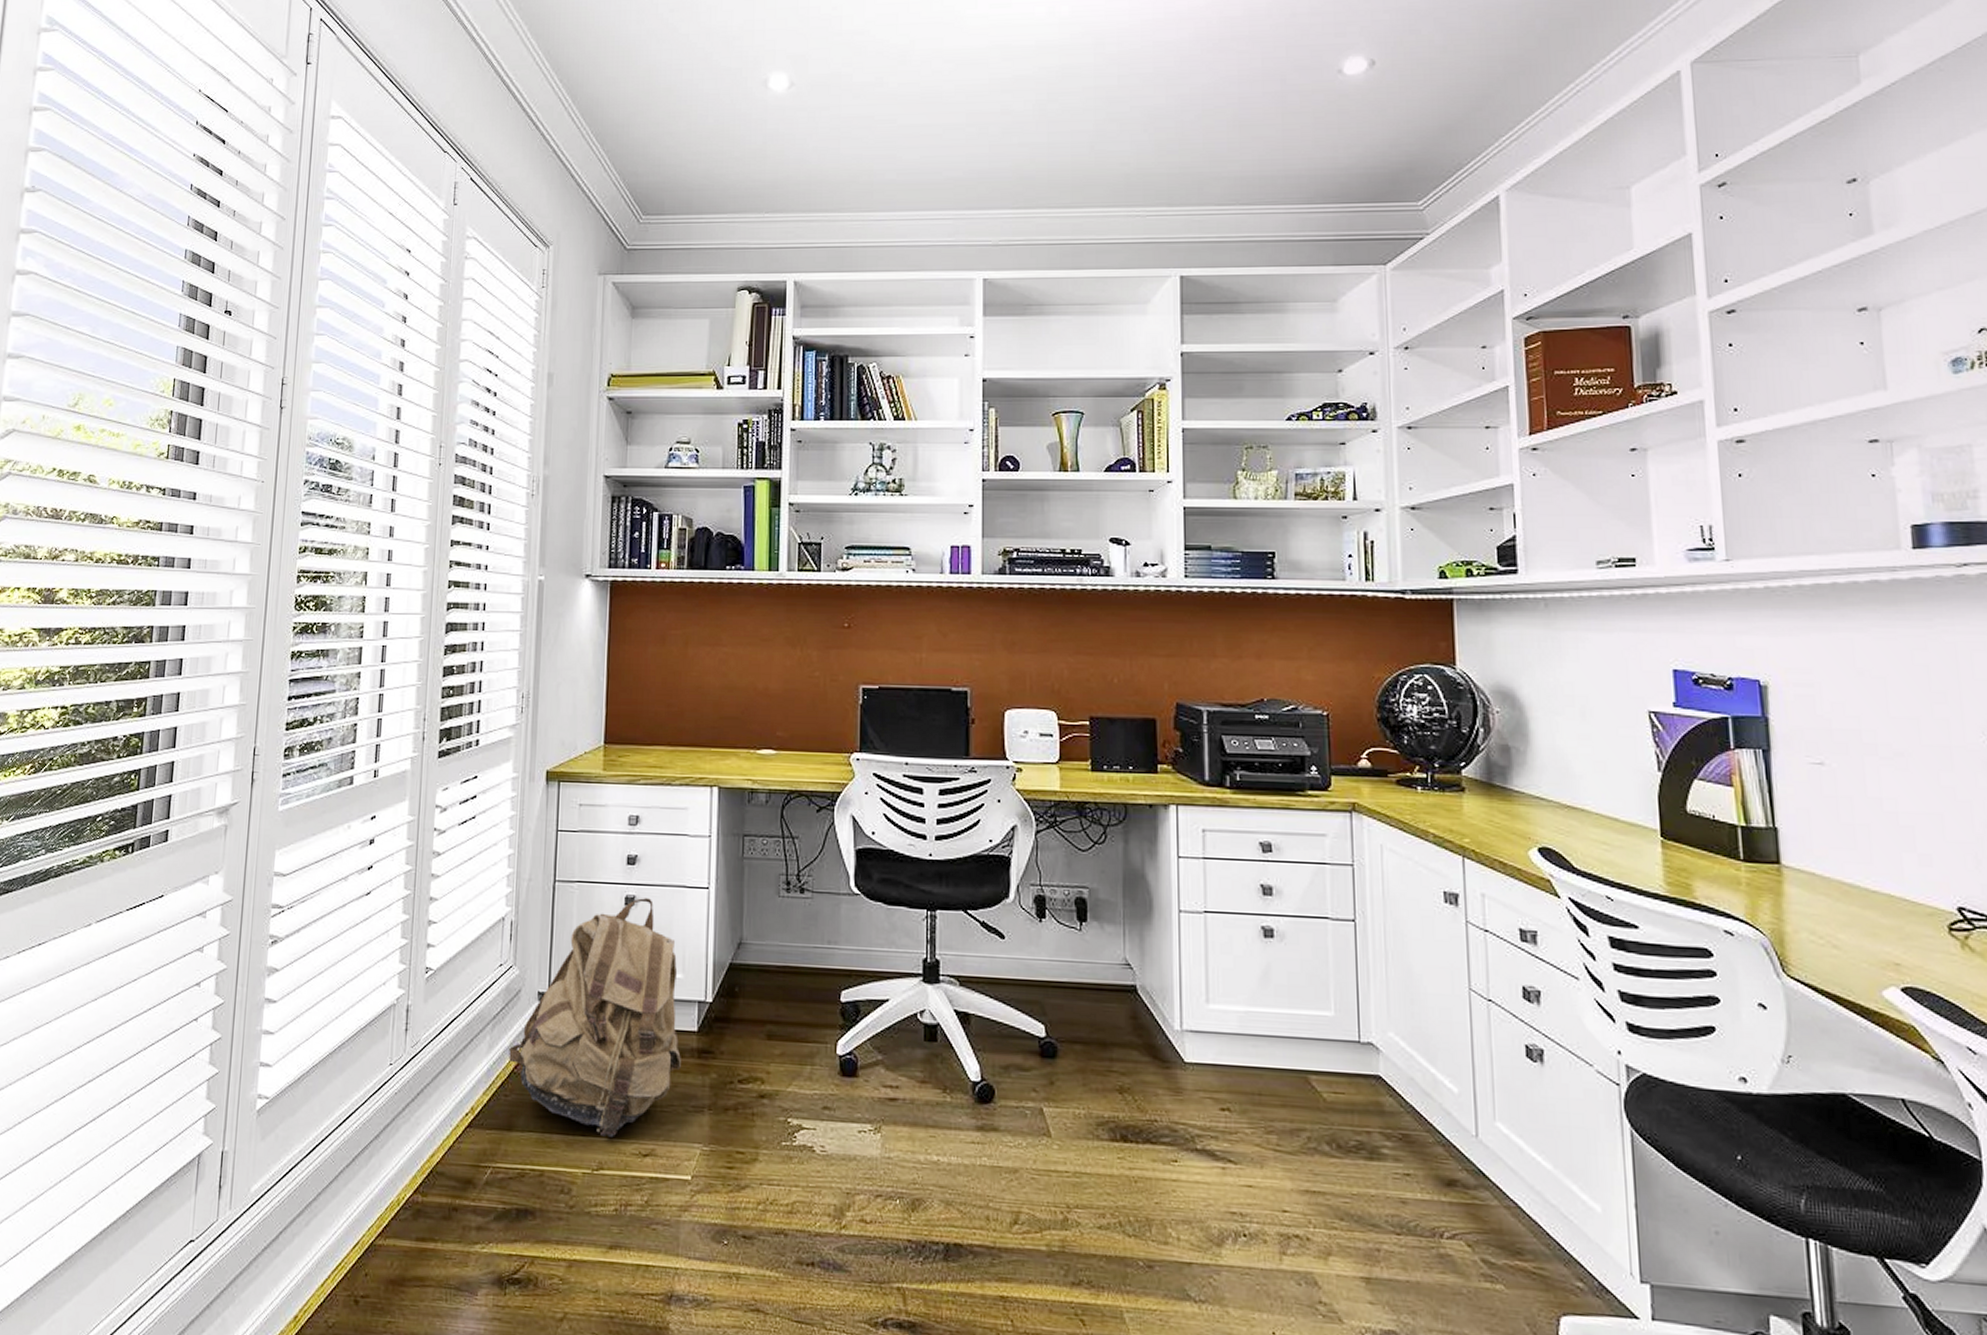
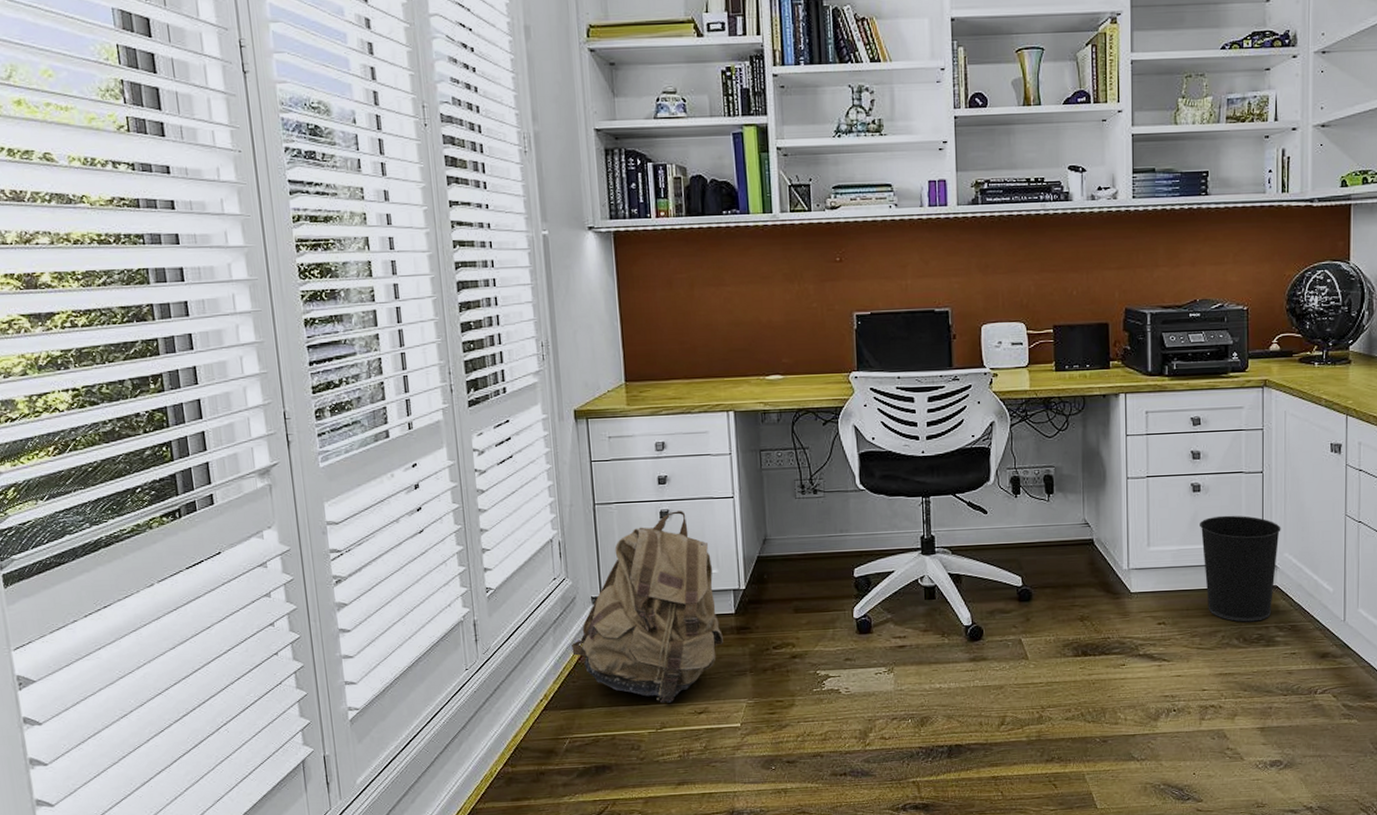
wastebasket: none [1274,972,1383,1123] -> present [1200,515,1281,622]

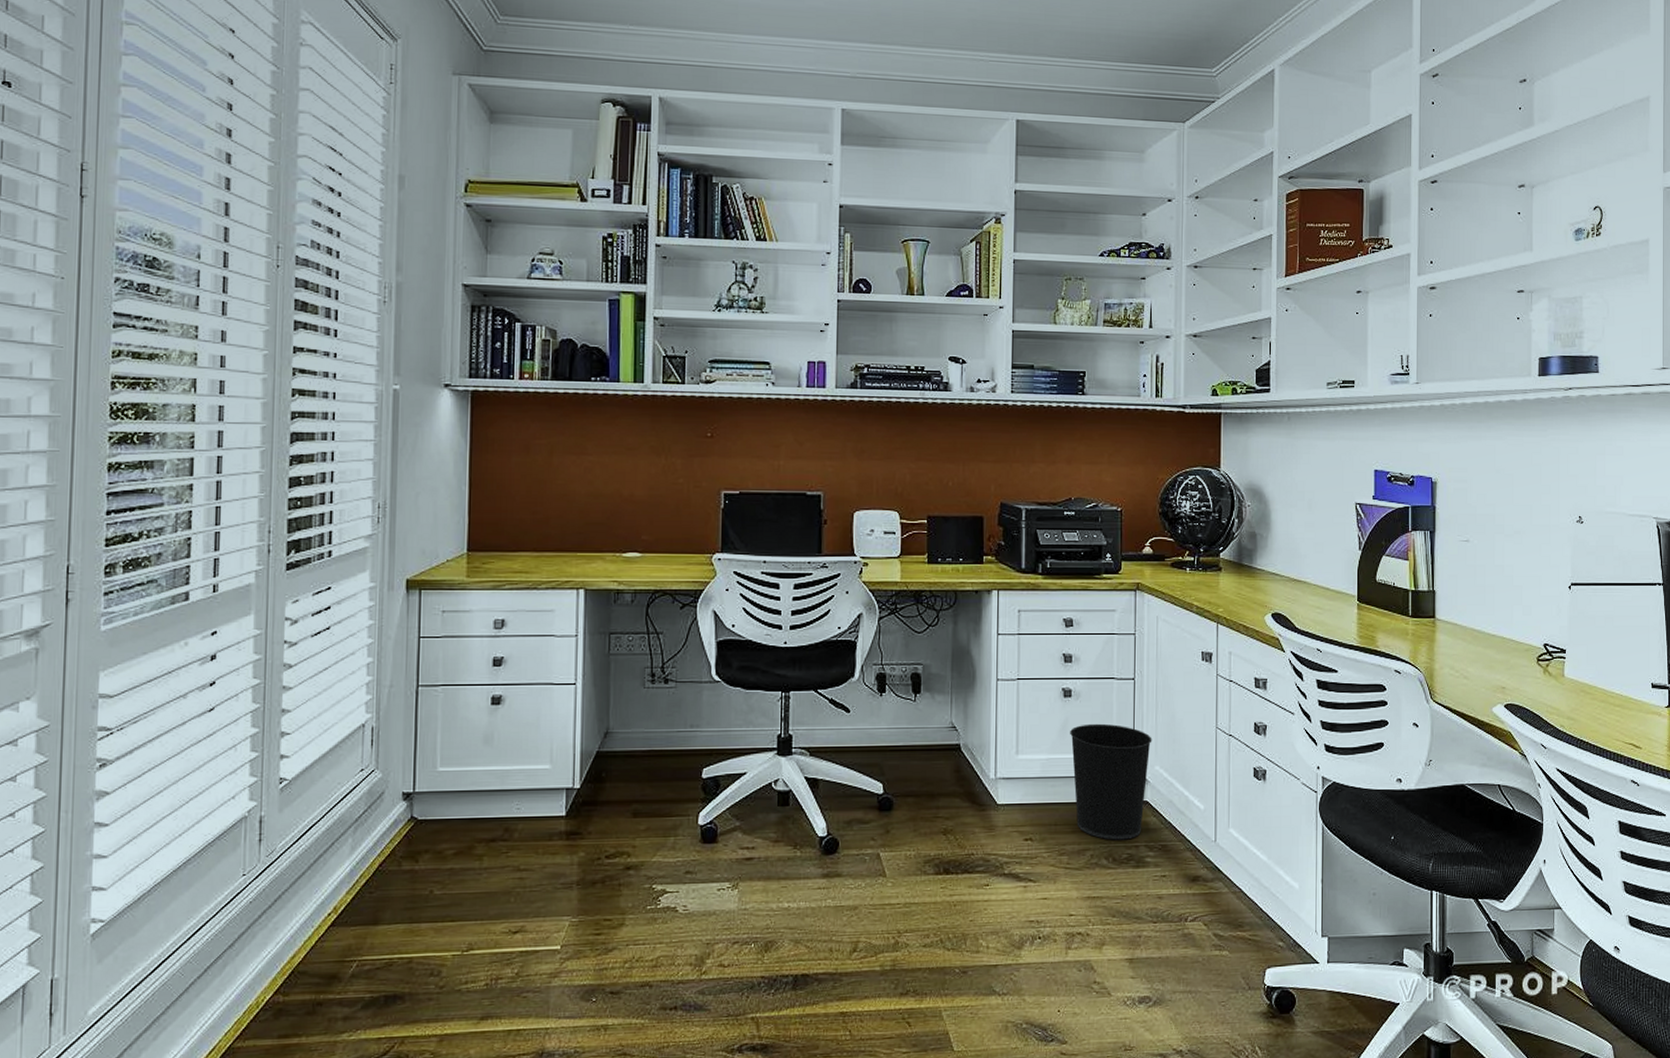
backpack: present [571,511,723,703] -> none [373,697,550,920]

